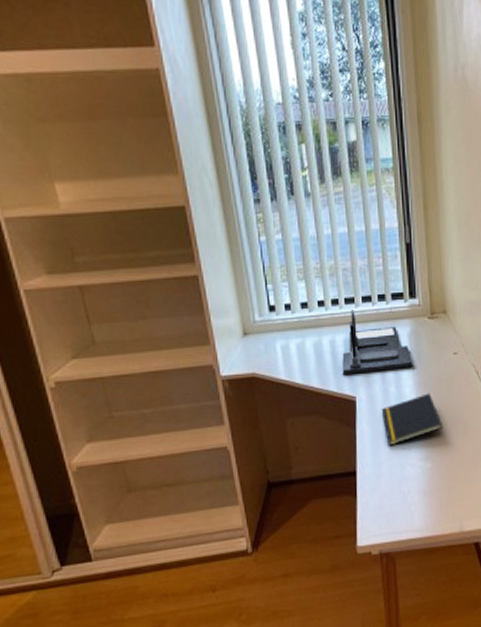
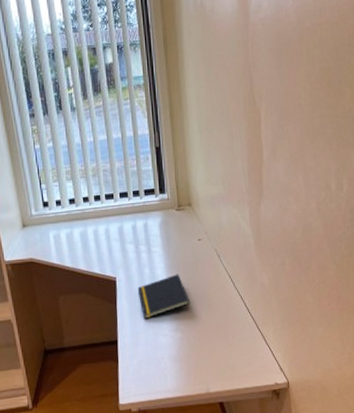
desk organizer: present [342,310,413,375] -> none [104,204,164,259]

